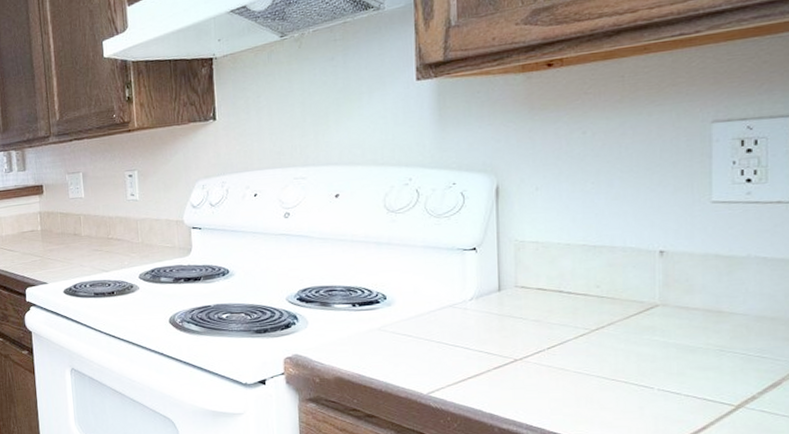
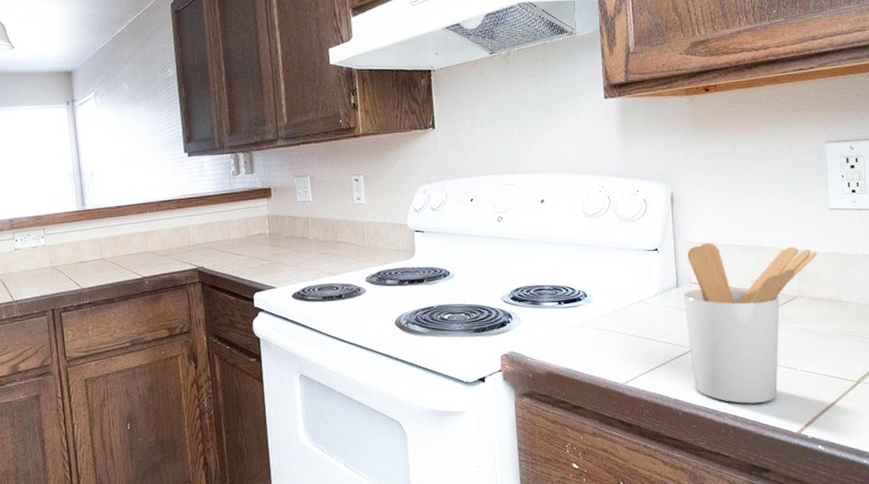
utensil holder: none [506,241,691,424] -> present [683,242,818,404]

